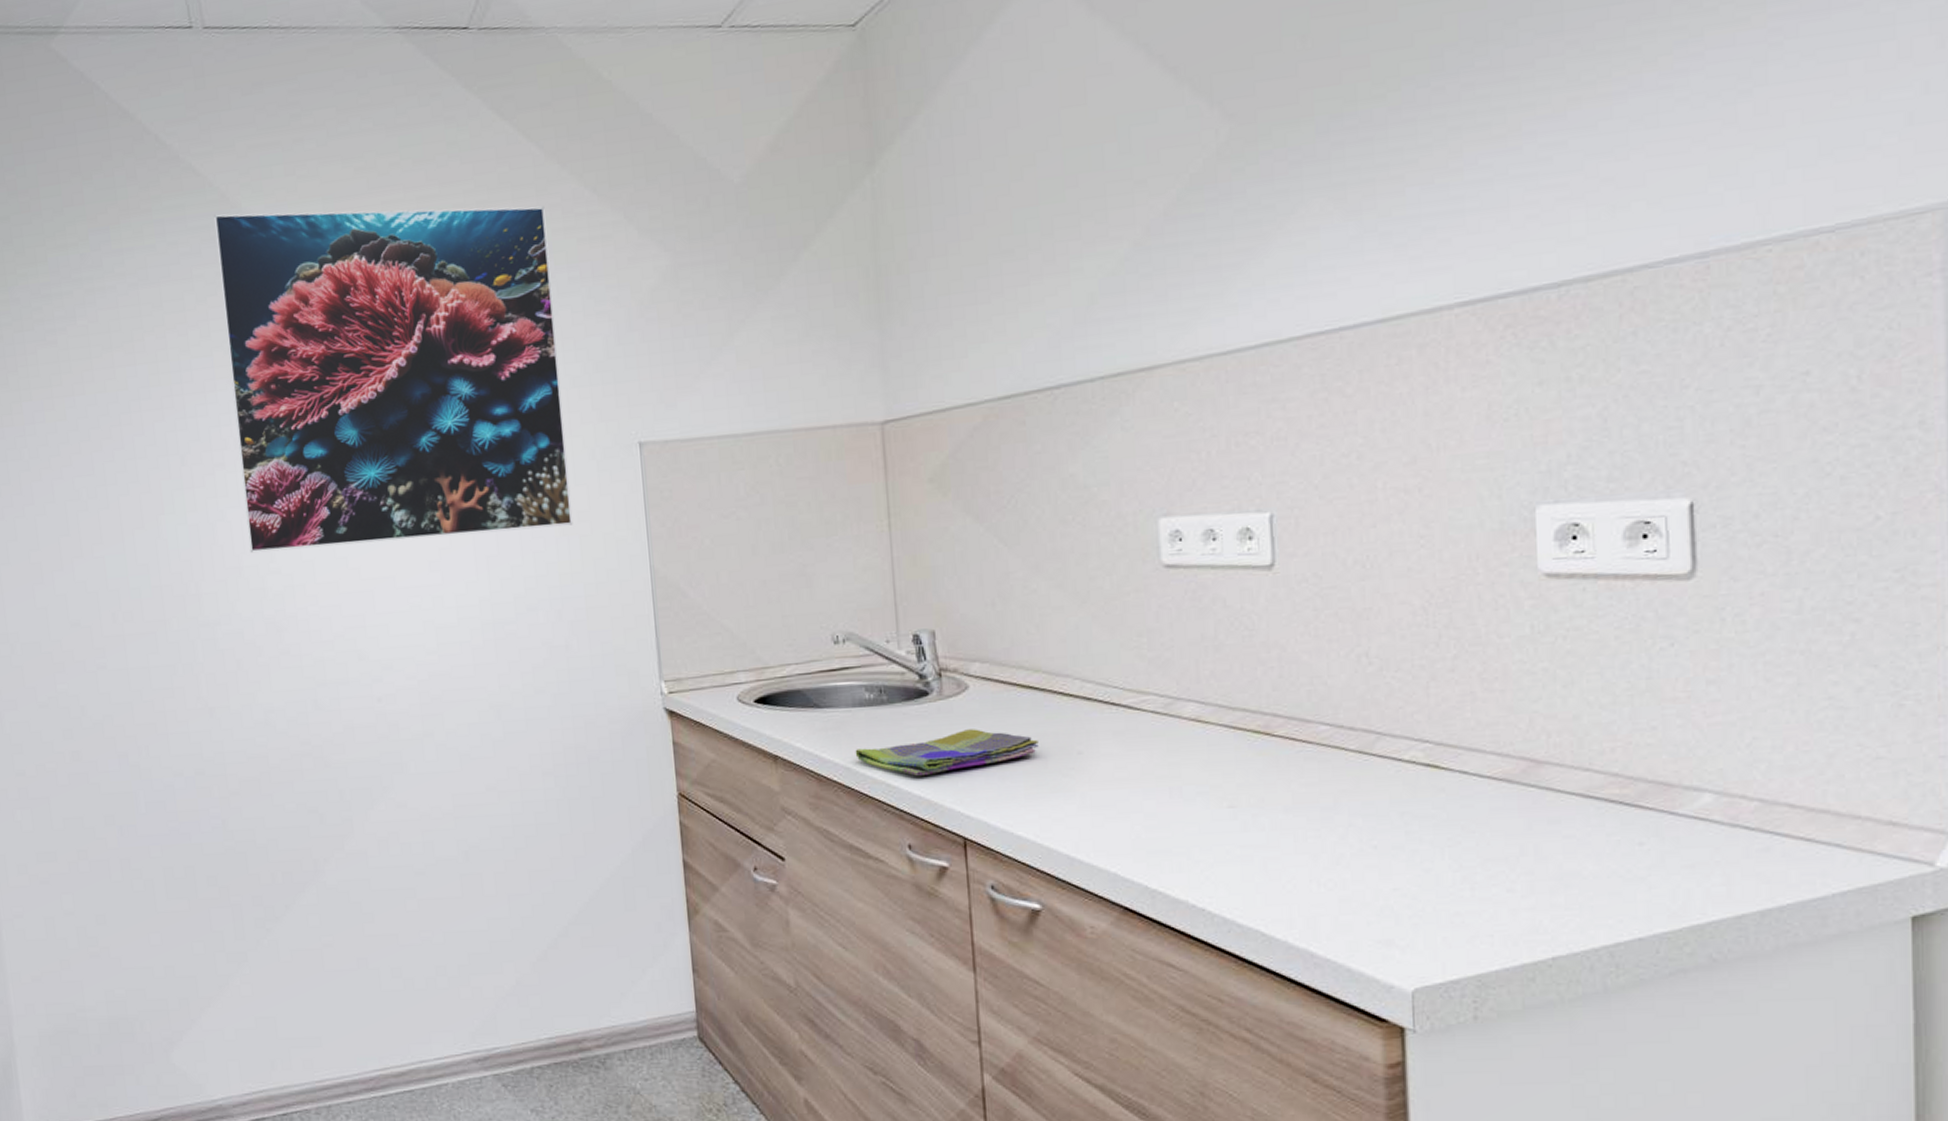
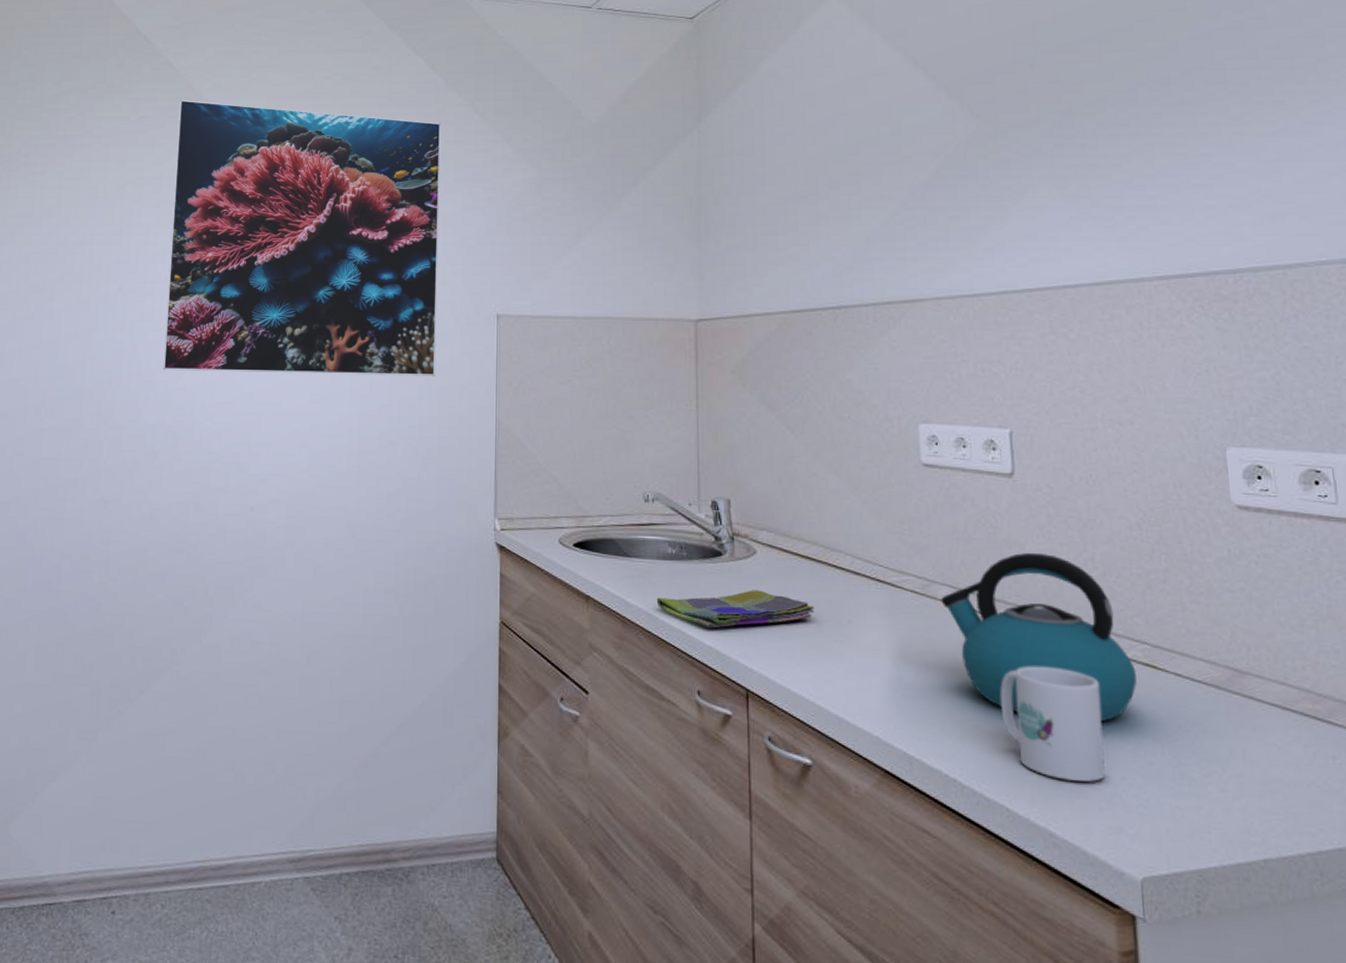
kettle: none [1186,653,1415,832] -> present [941,552,1137,722]
mug: none [1255,778,1376,898] -> present [1000,666,1106,782]

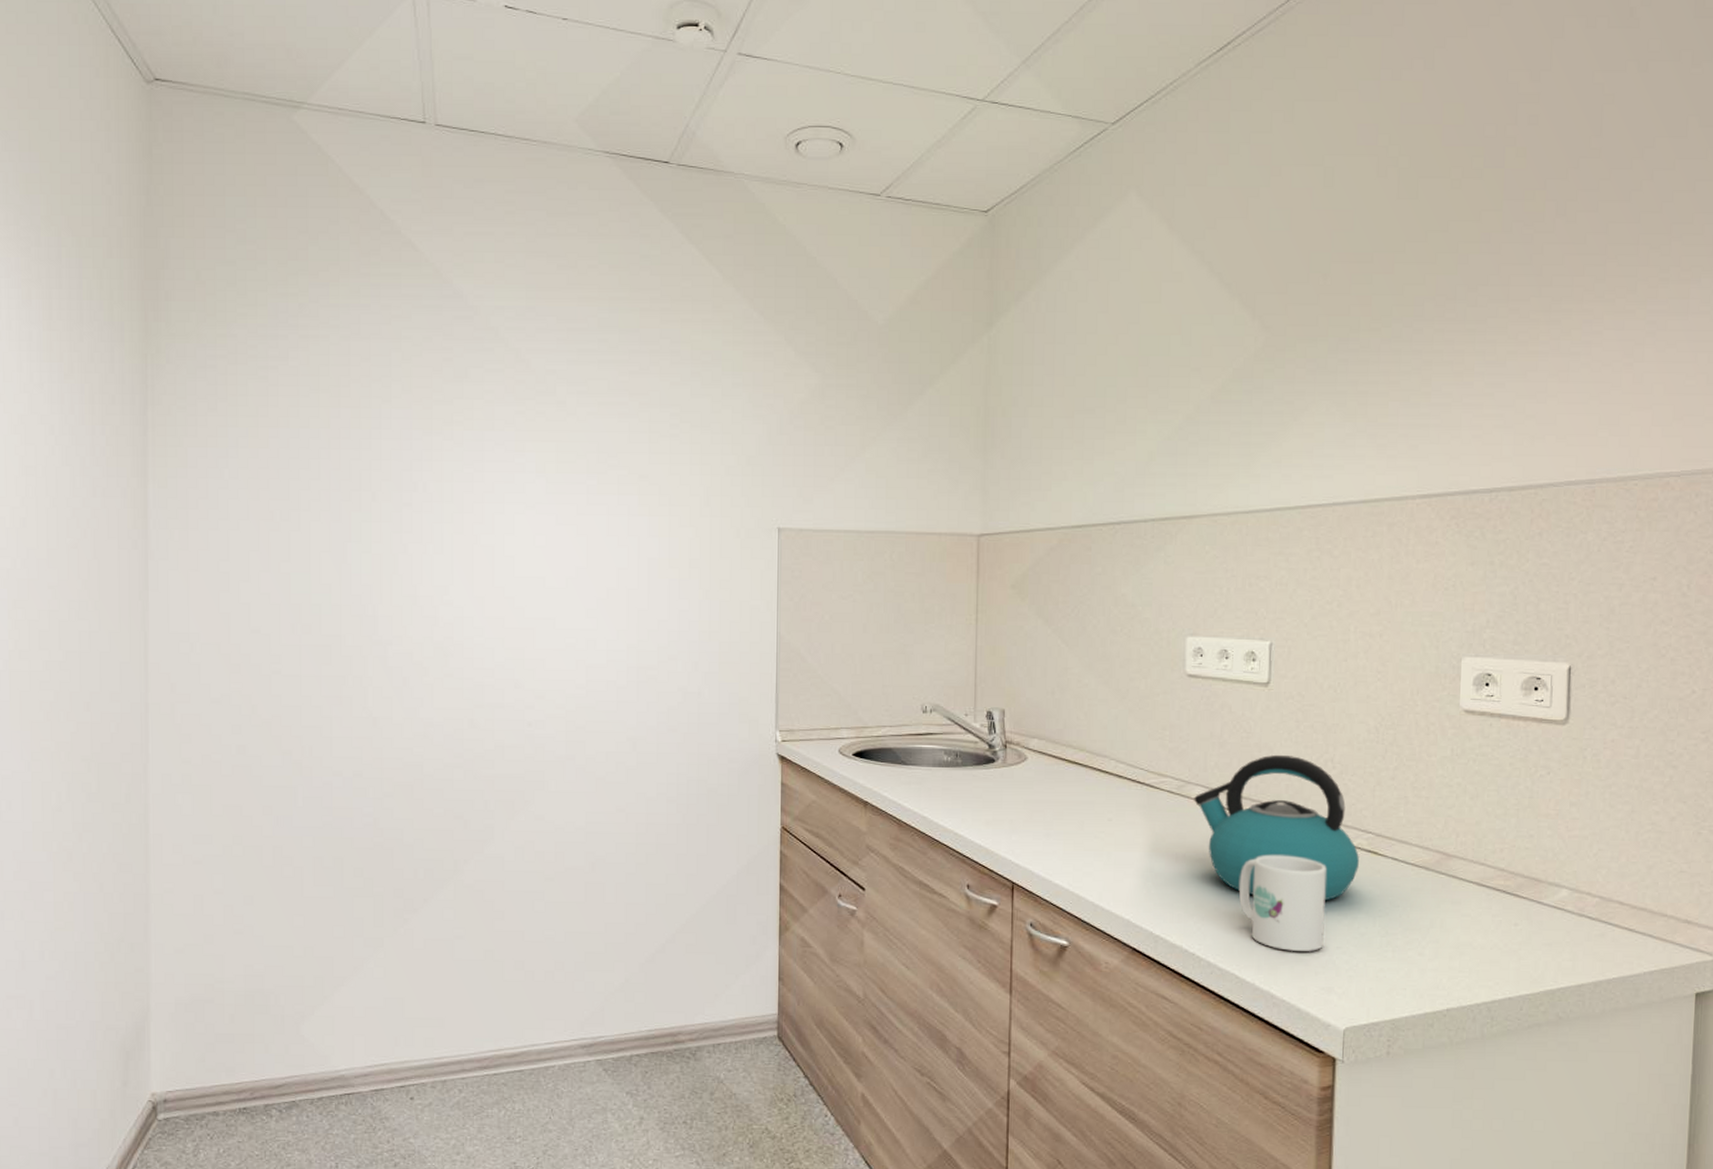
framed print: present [163,99,441,376] -> none [426,286,718,591]
dish towel: present [656,590,814,629] -> none [931,793,1078,829]

